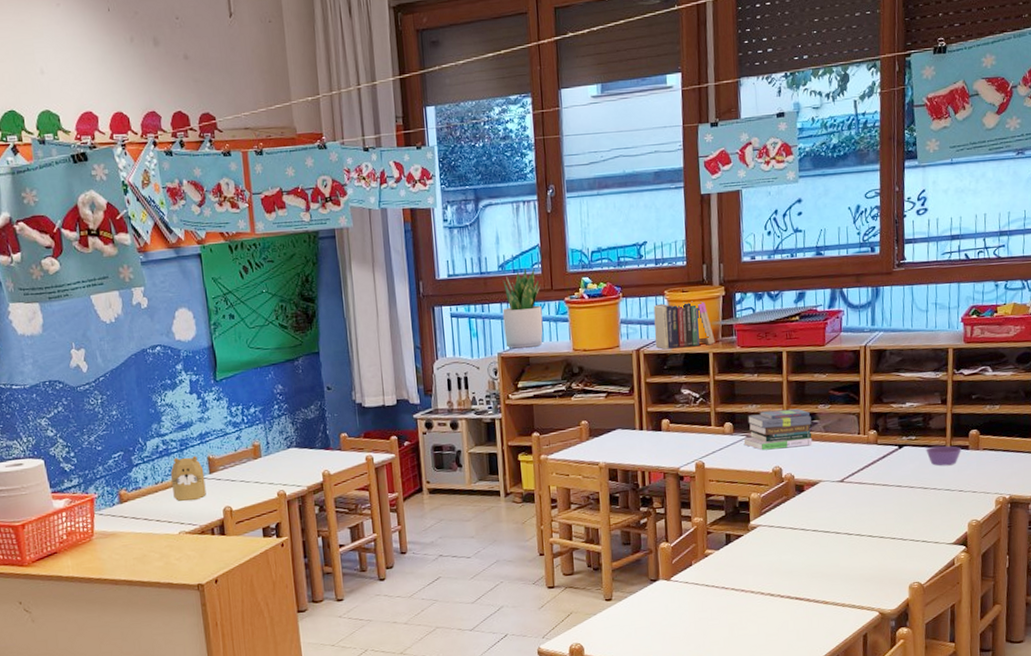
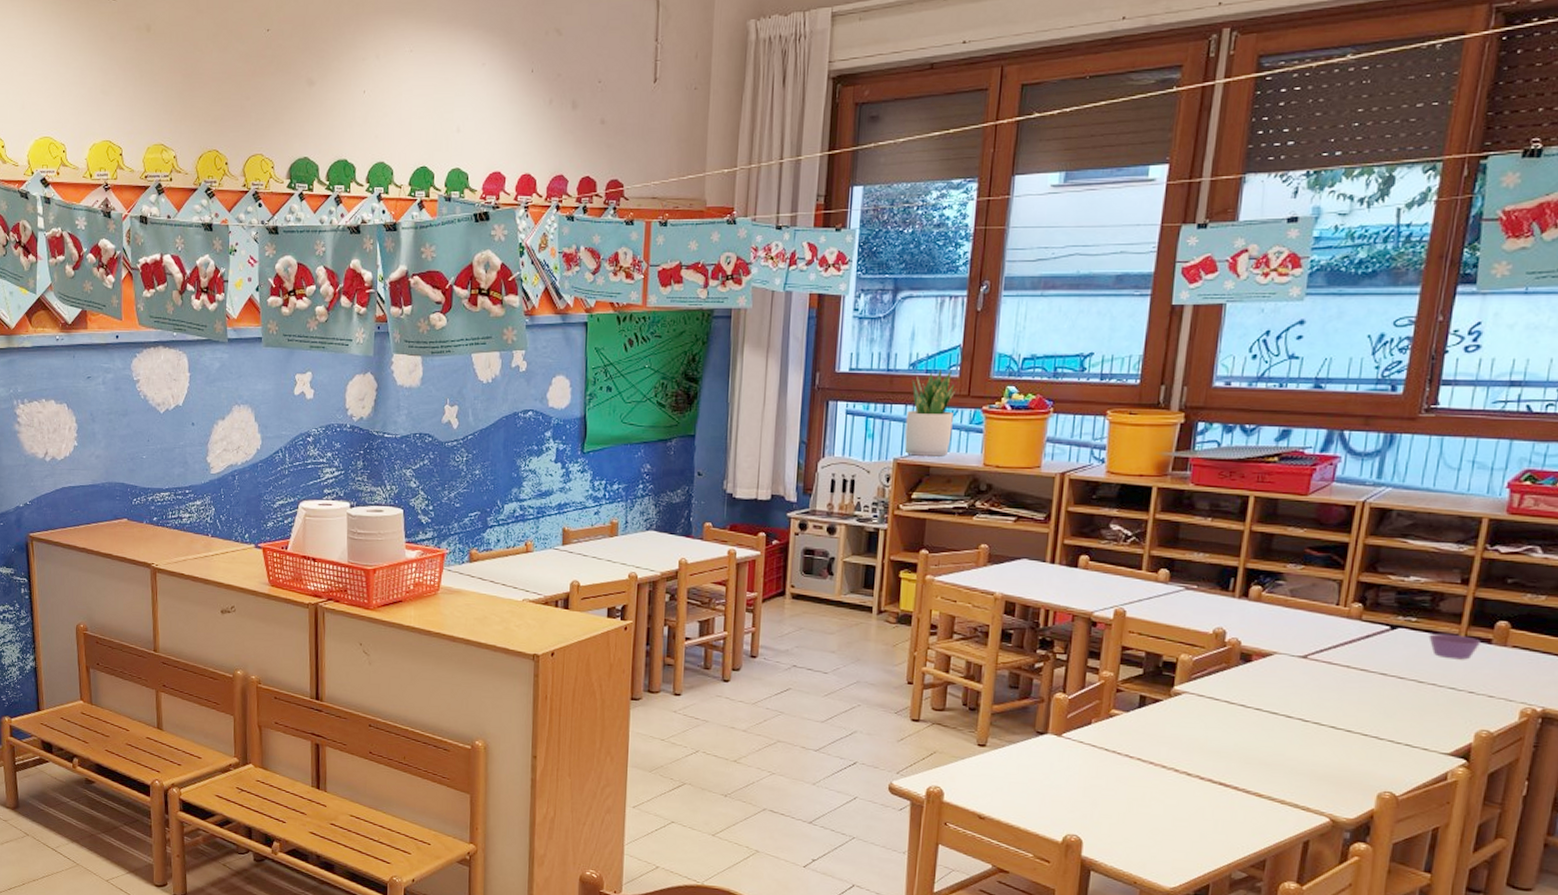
toy animal: present [171,455,207,501] -> none [523,524,557,569]
books: present [653,301,716,350] -> none [1085,424,1163,478]
books: present [743,408,813,451] -> none [1180,562,1275,610]

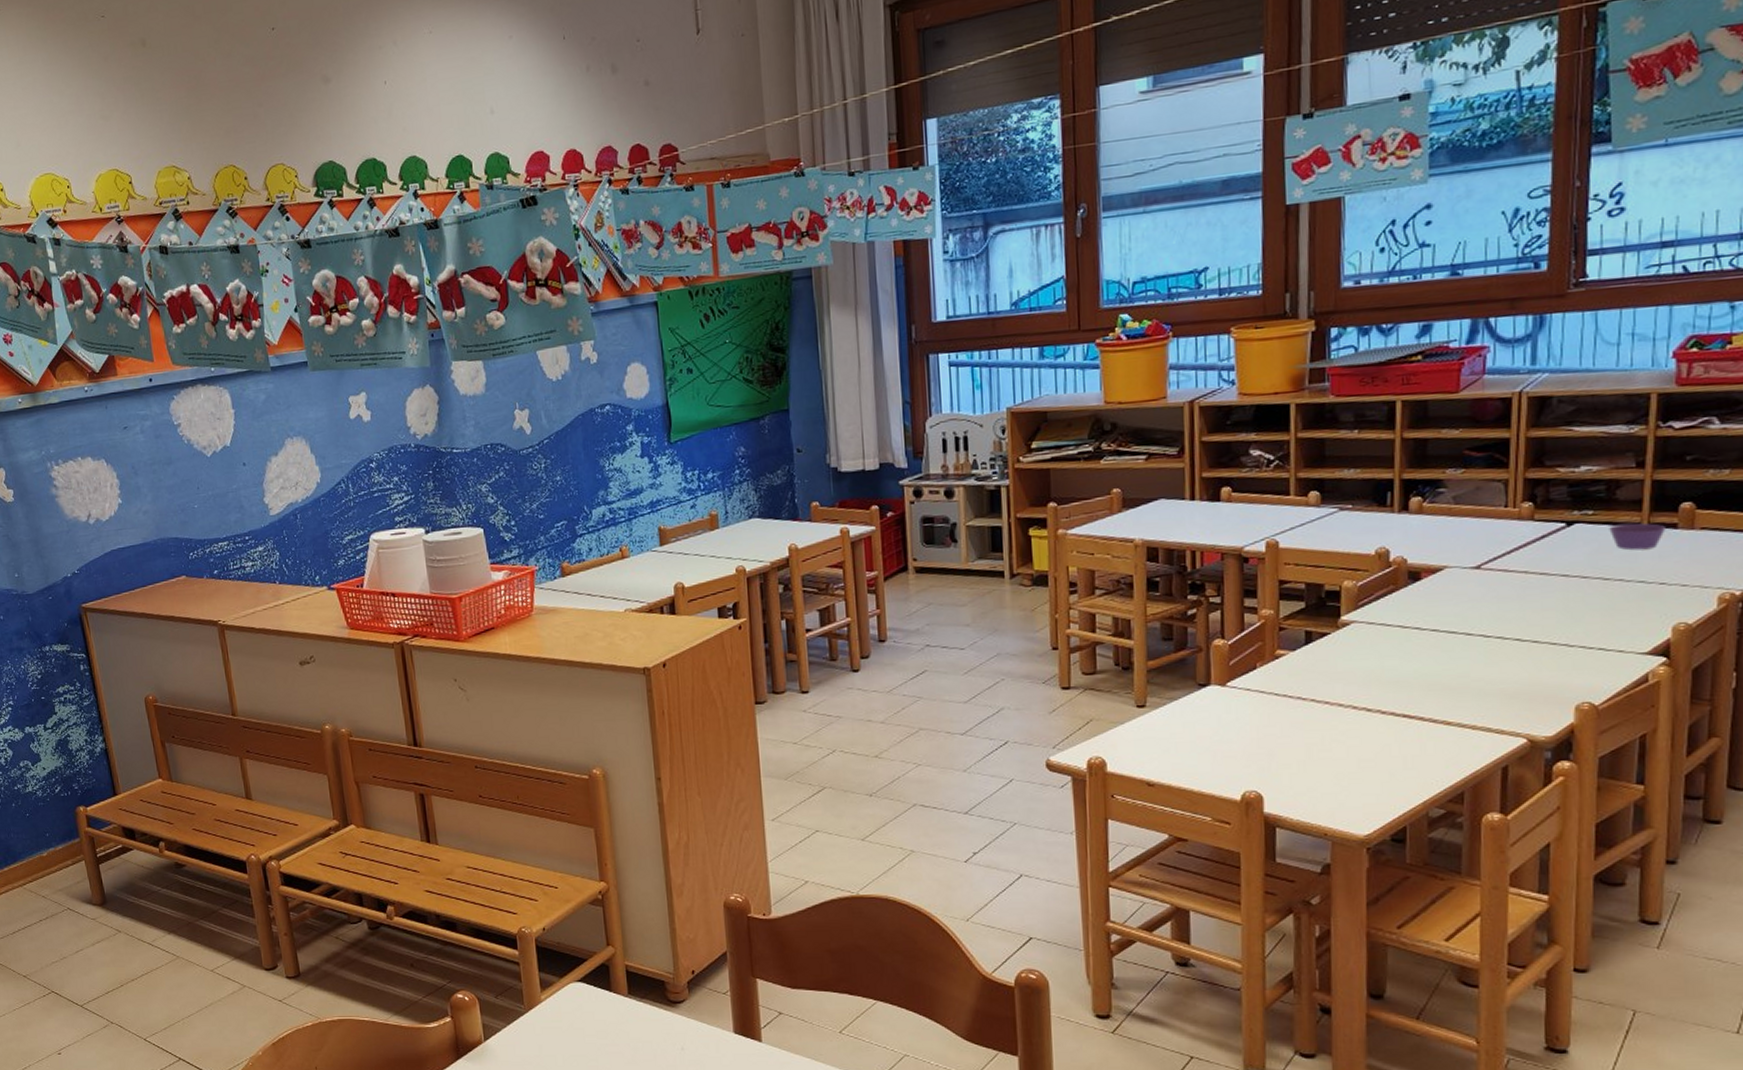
planter: present [904,368,957,457] -> none [1014,304,1066,403]

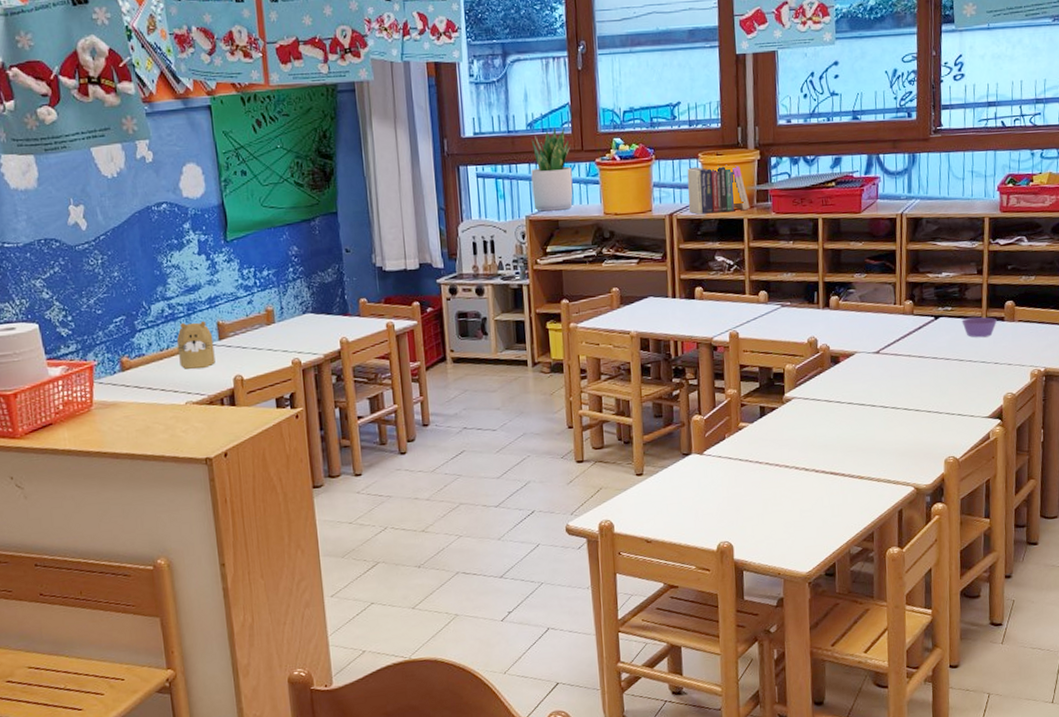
toy animal: none [617,525,656,576] -> present [177,320,216,369]
planter: none [1014,304,1066,403] -> present [531,126,573,212]
books: none [1215,339,1300,401] -> present [687,164,750,215]

